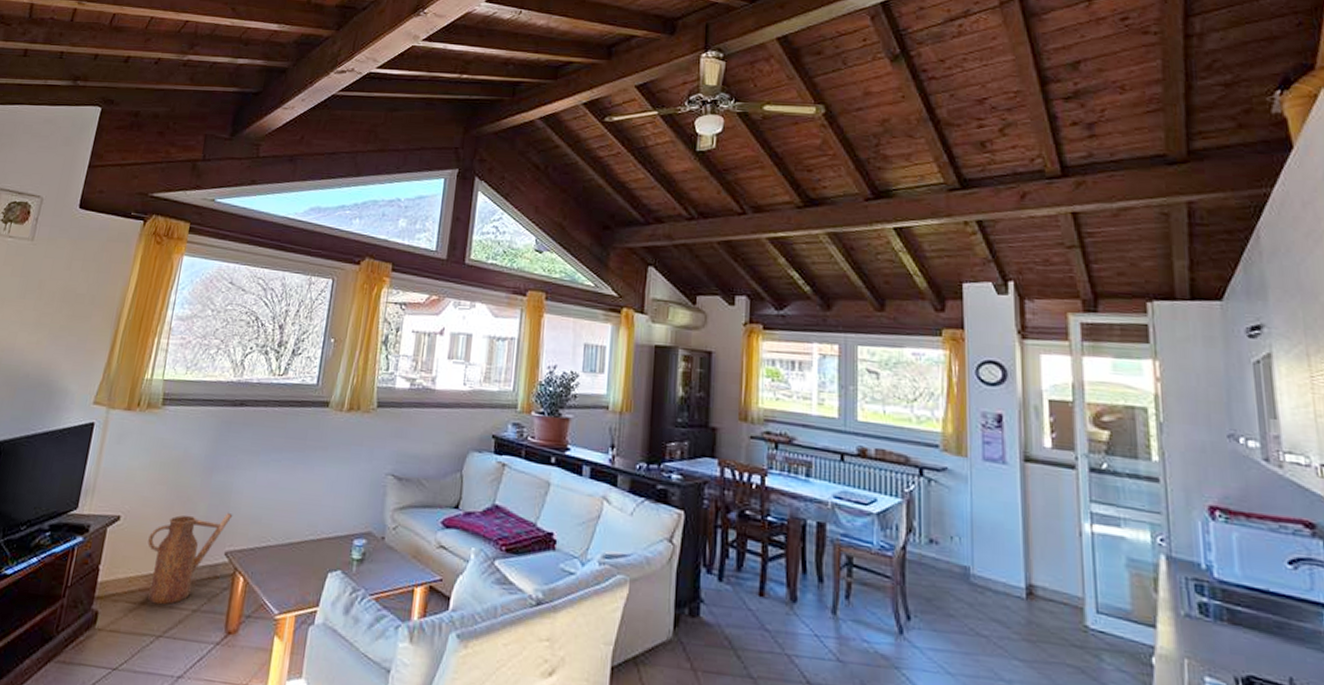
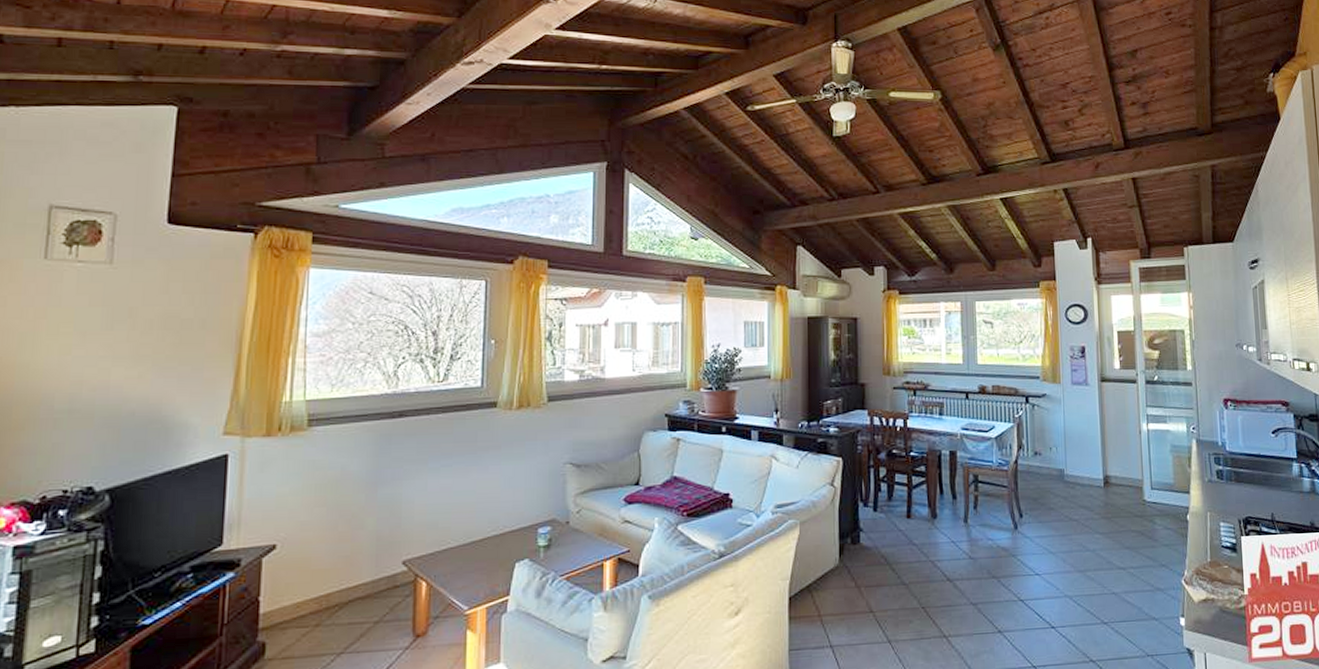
watering can: present [148,512,233,605] -> none [313,522,406,624]

